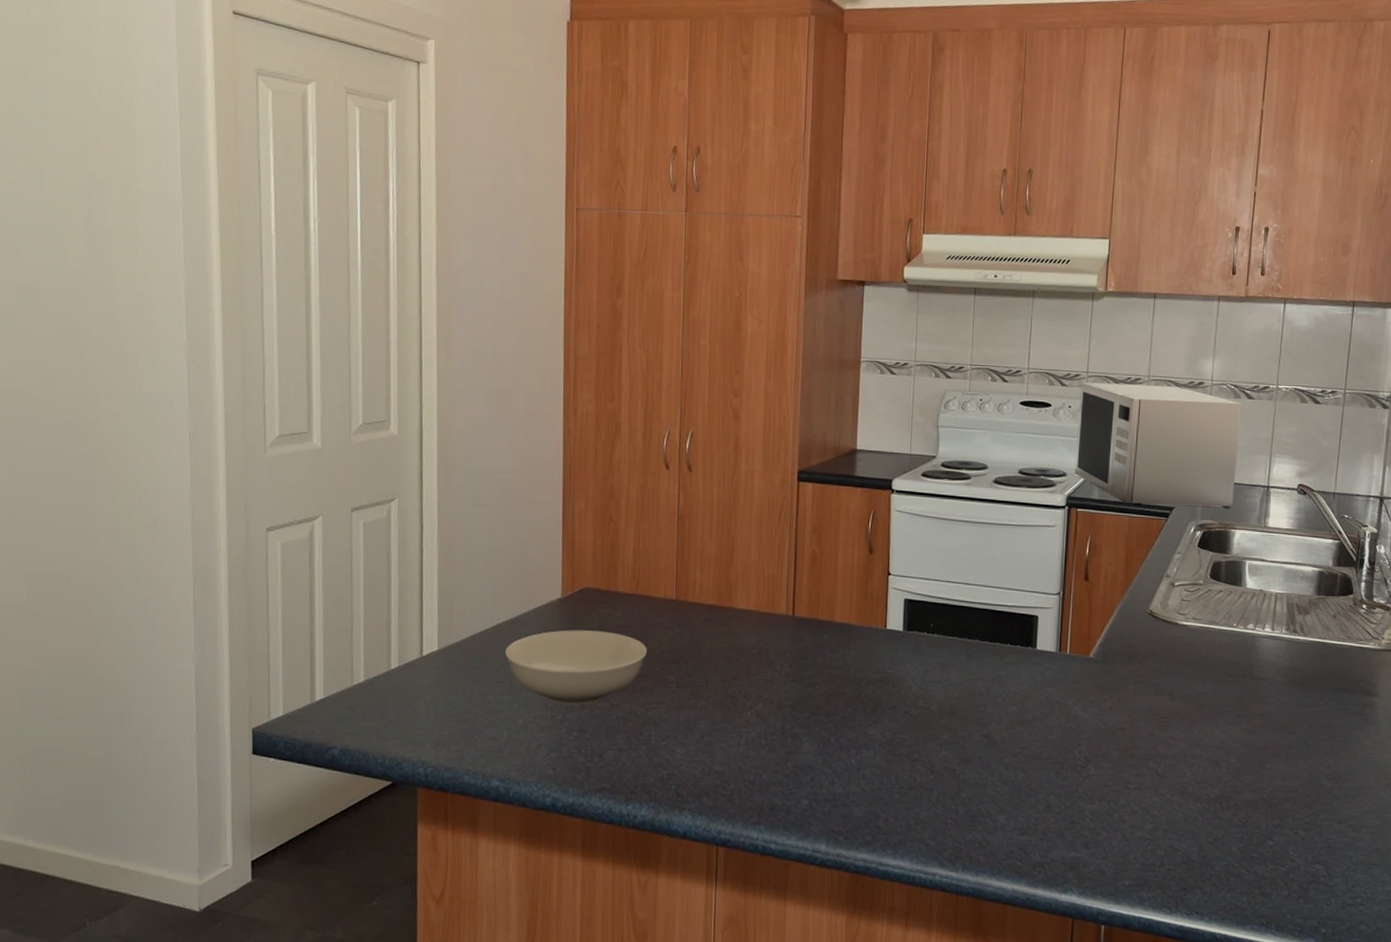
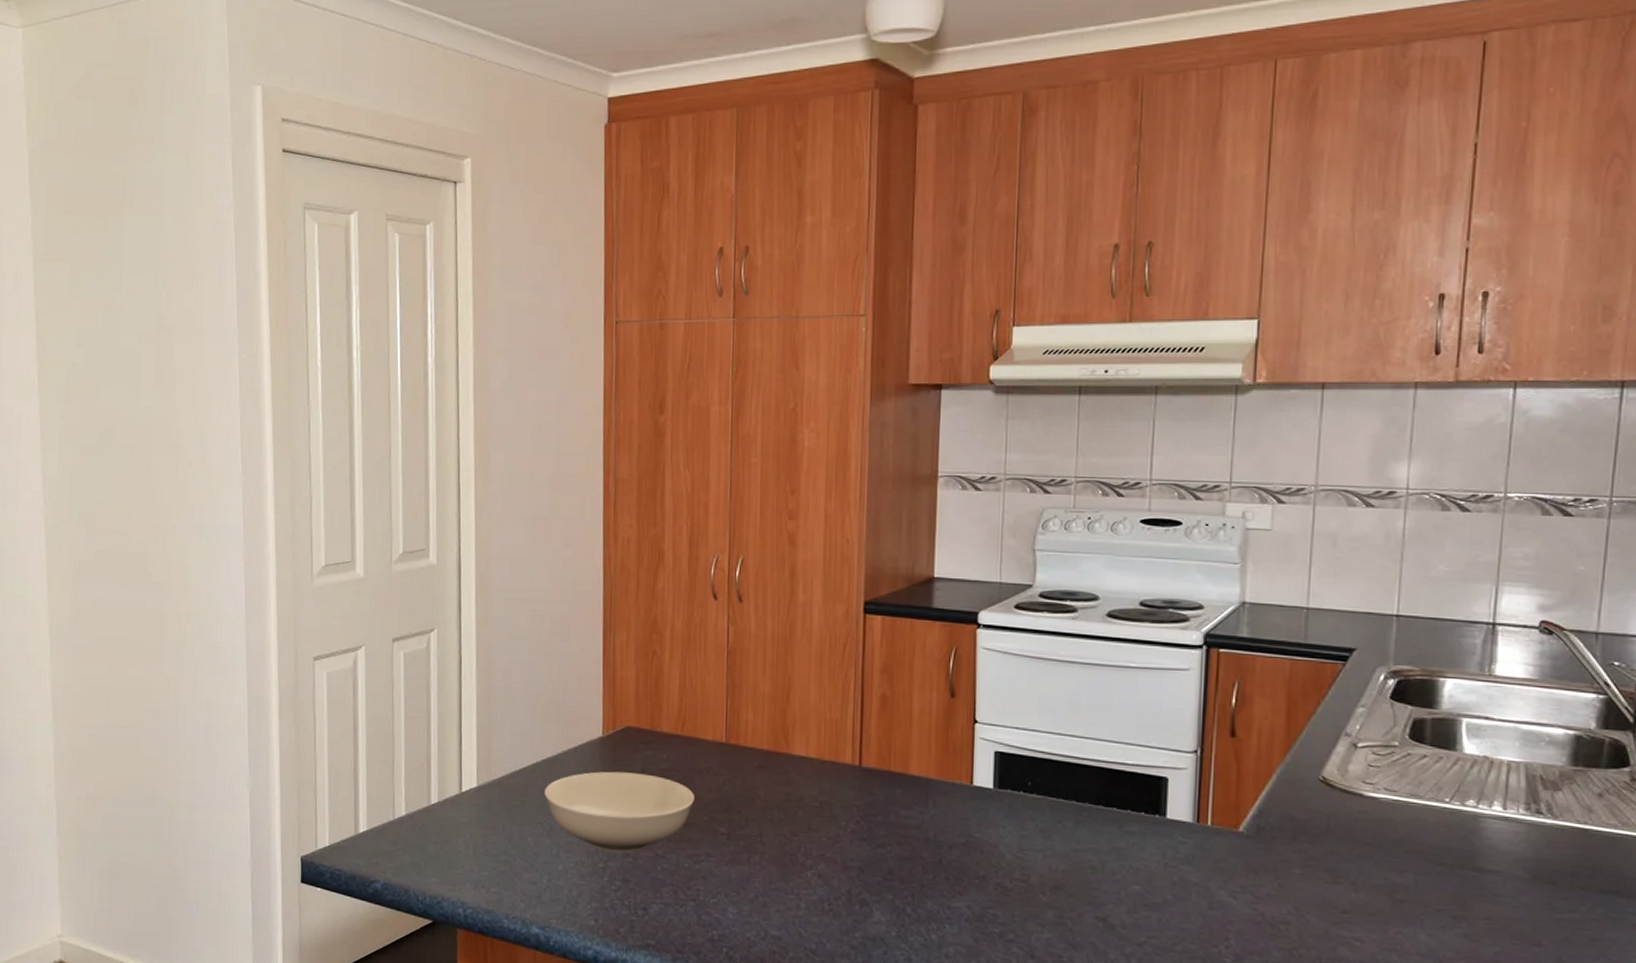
microwave: present [1074,382,1241,508] -> none [1214,494,1452,651]

